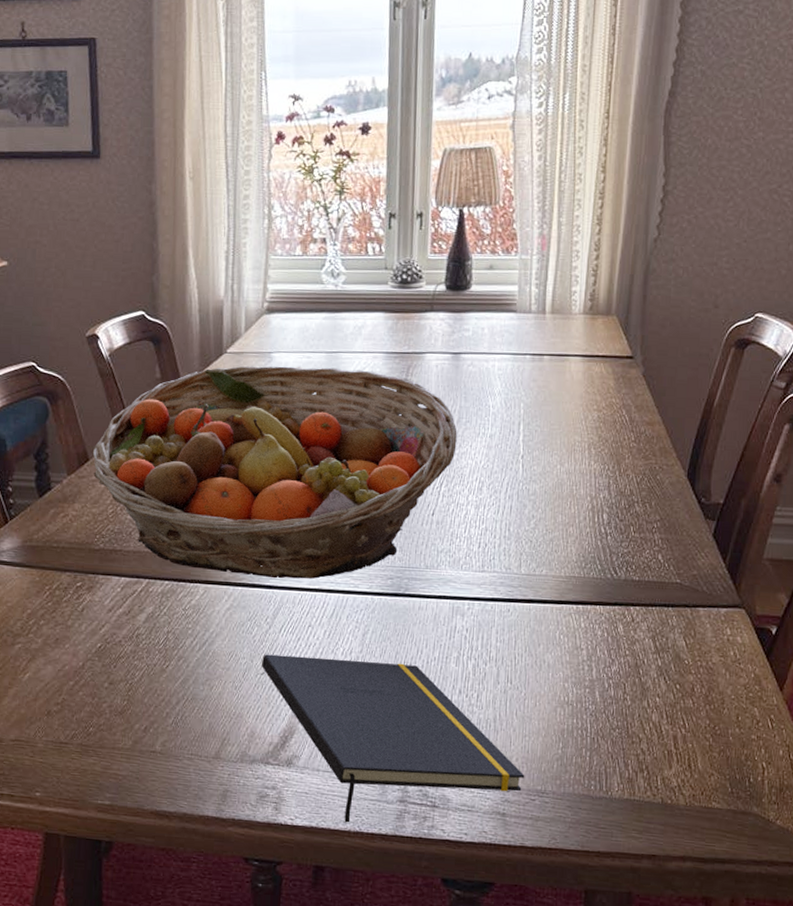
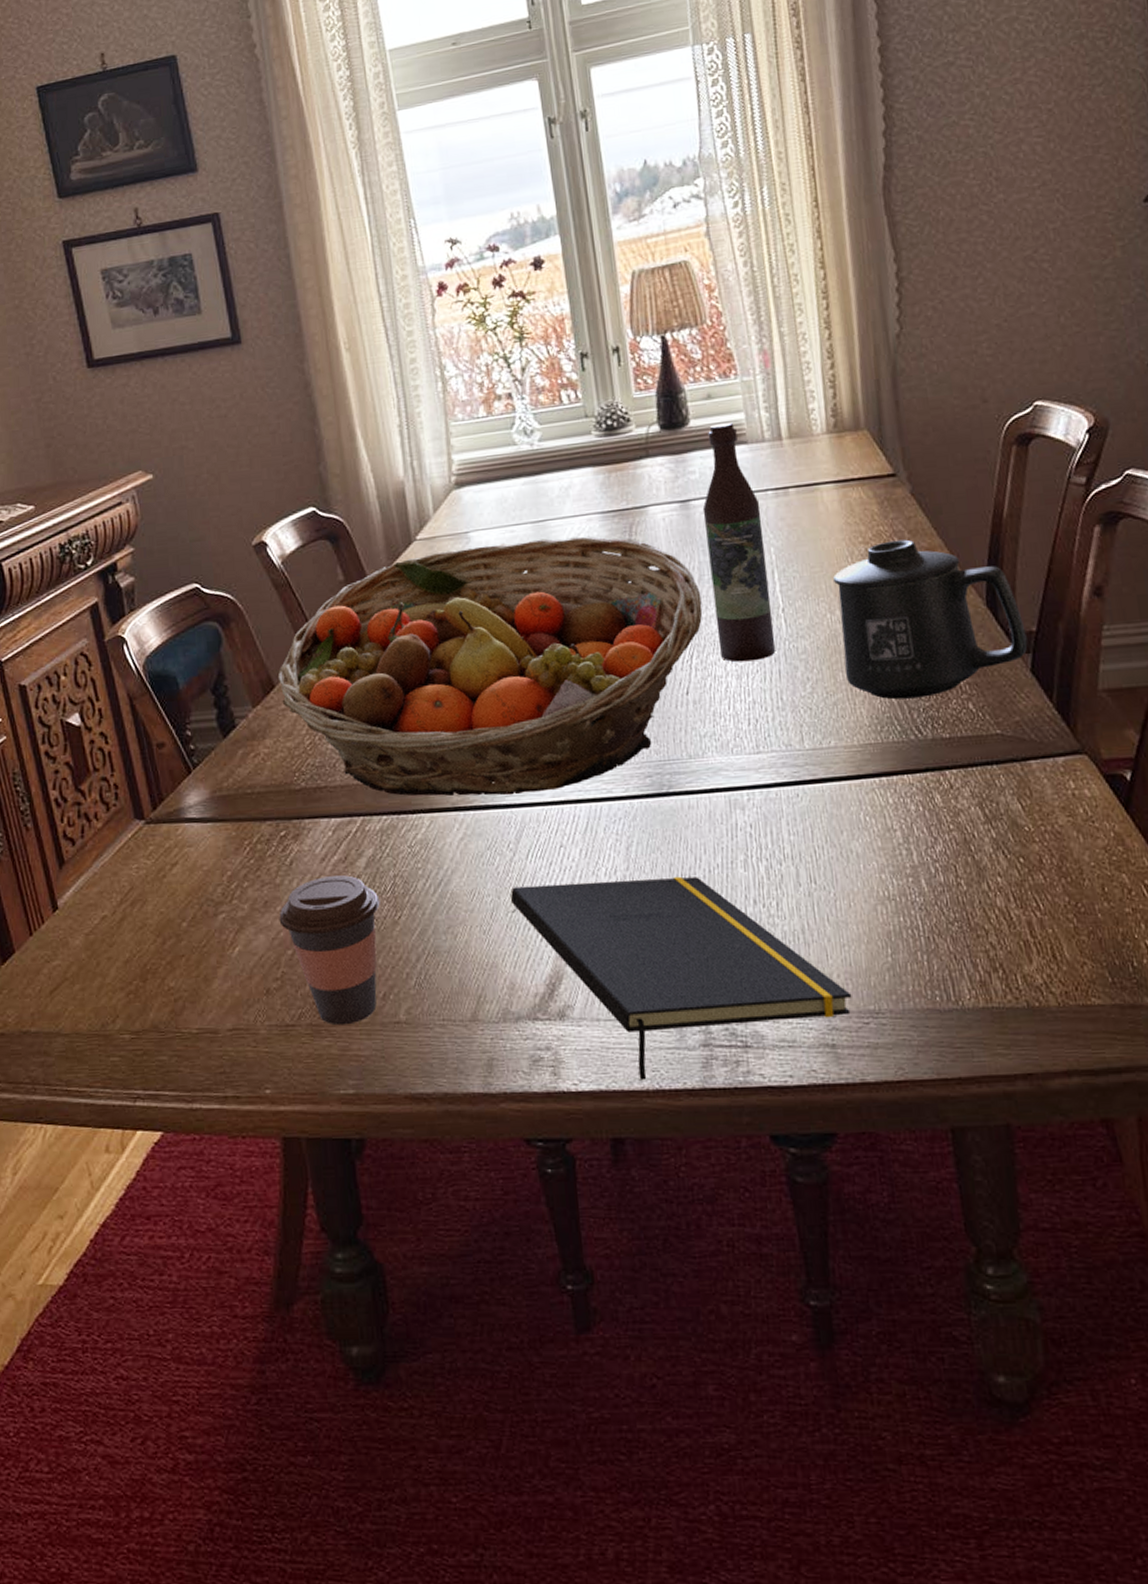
coffee cup: none [66,625,153,749] -> present [279,875,380,1026]
wine bottle: none [465,292,518,496] -> present [702,422,776,663]
mug: none [563,412,715,545] -> present [833,539,1028,700]

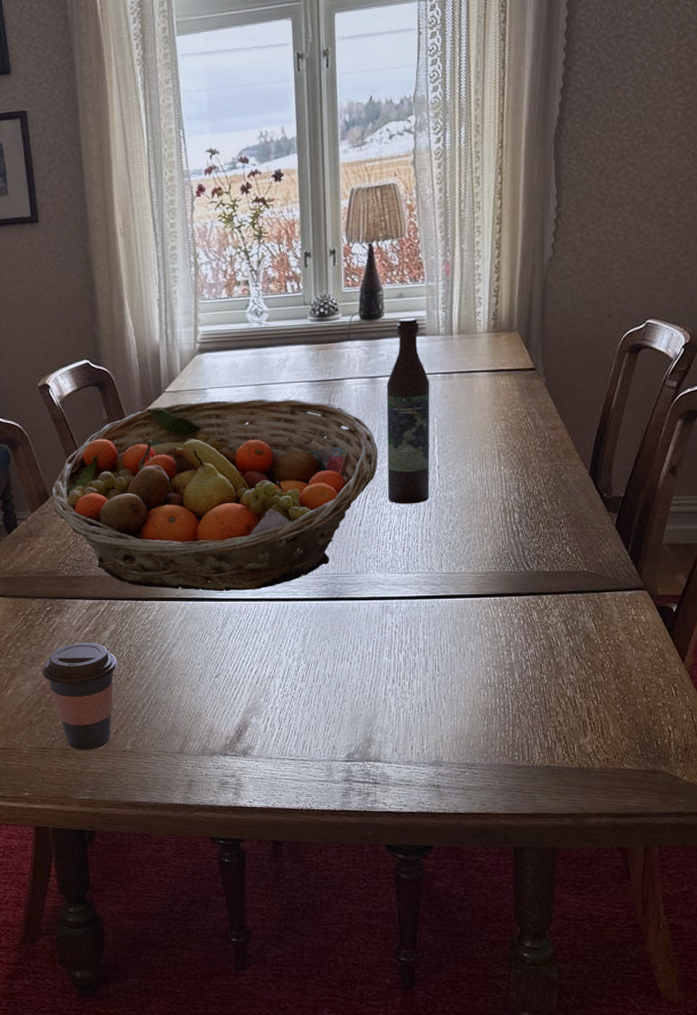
notepad: present [511,876,852,1081] -> none [215,659,455,802]
mug: present [833,539,1028,700] -> none [478,420,616,541]

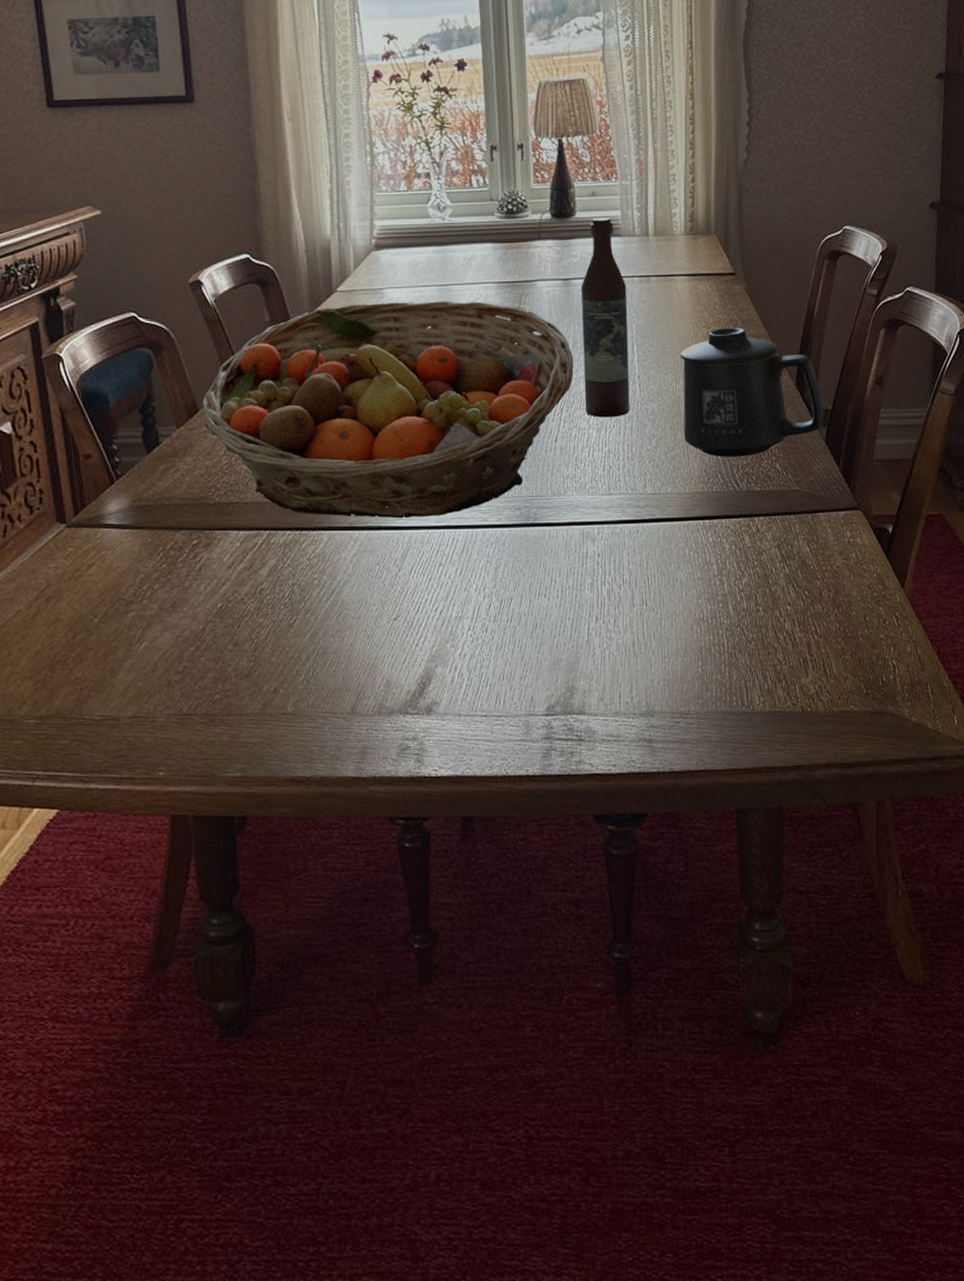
coffee cup: present [42,643,118,751] -> none [185,582,278,715]
mug: none [478,420,616,541] -> present [680,327,824,457]

